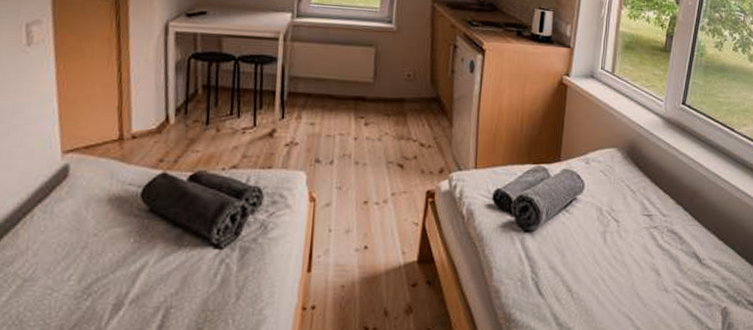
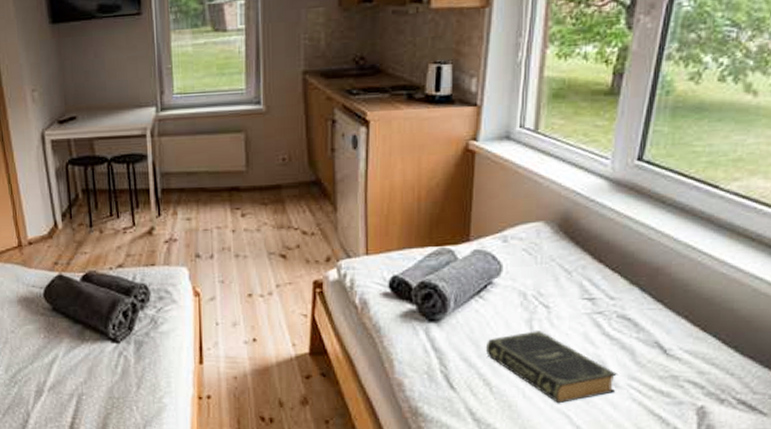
book: none [569,242,668,308] -> present [485,331,618,404]

